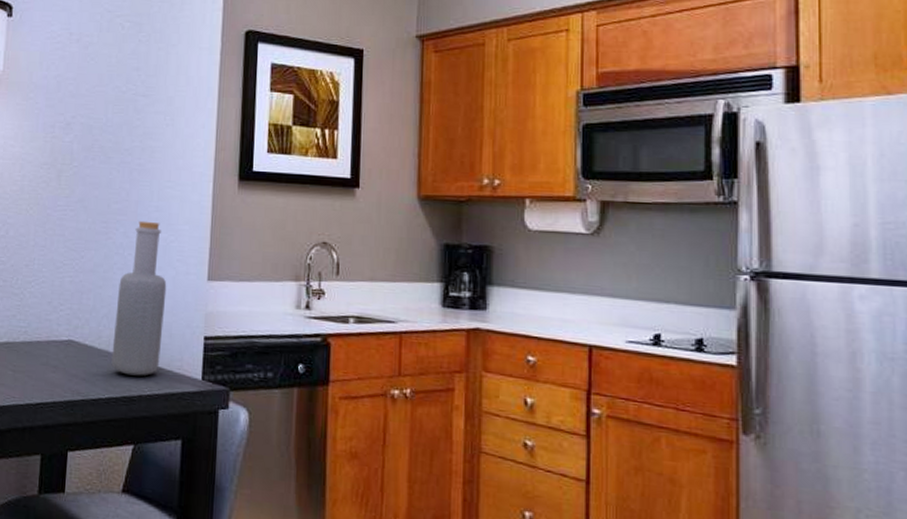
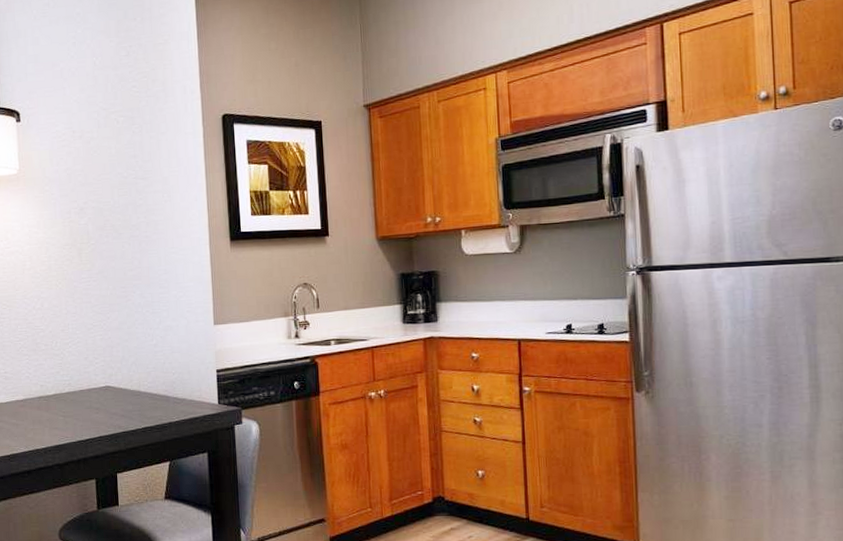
bottle: present [111,220,167,376] -> none [141,282,183,408]

